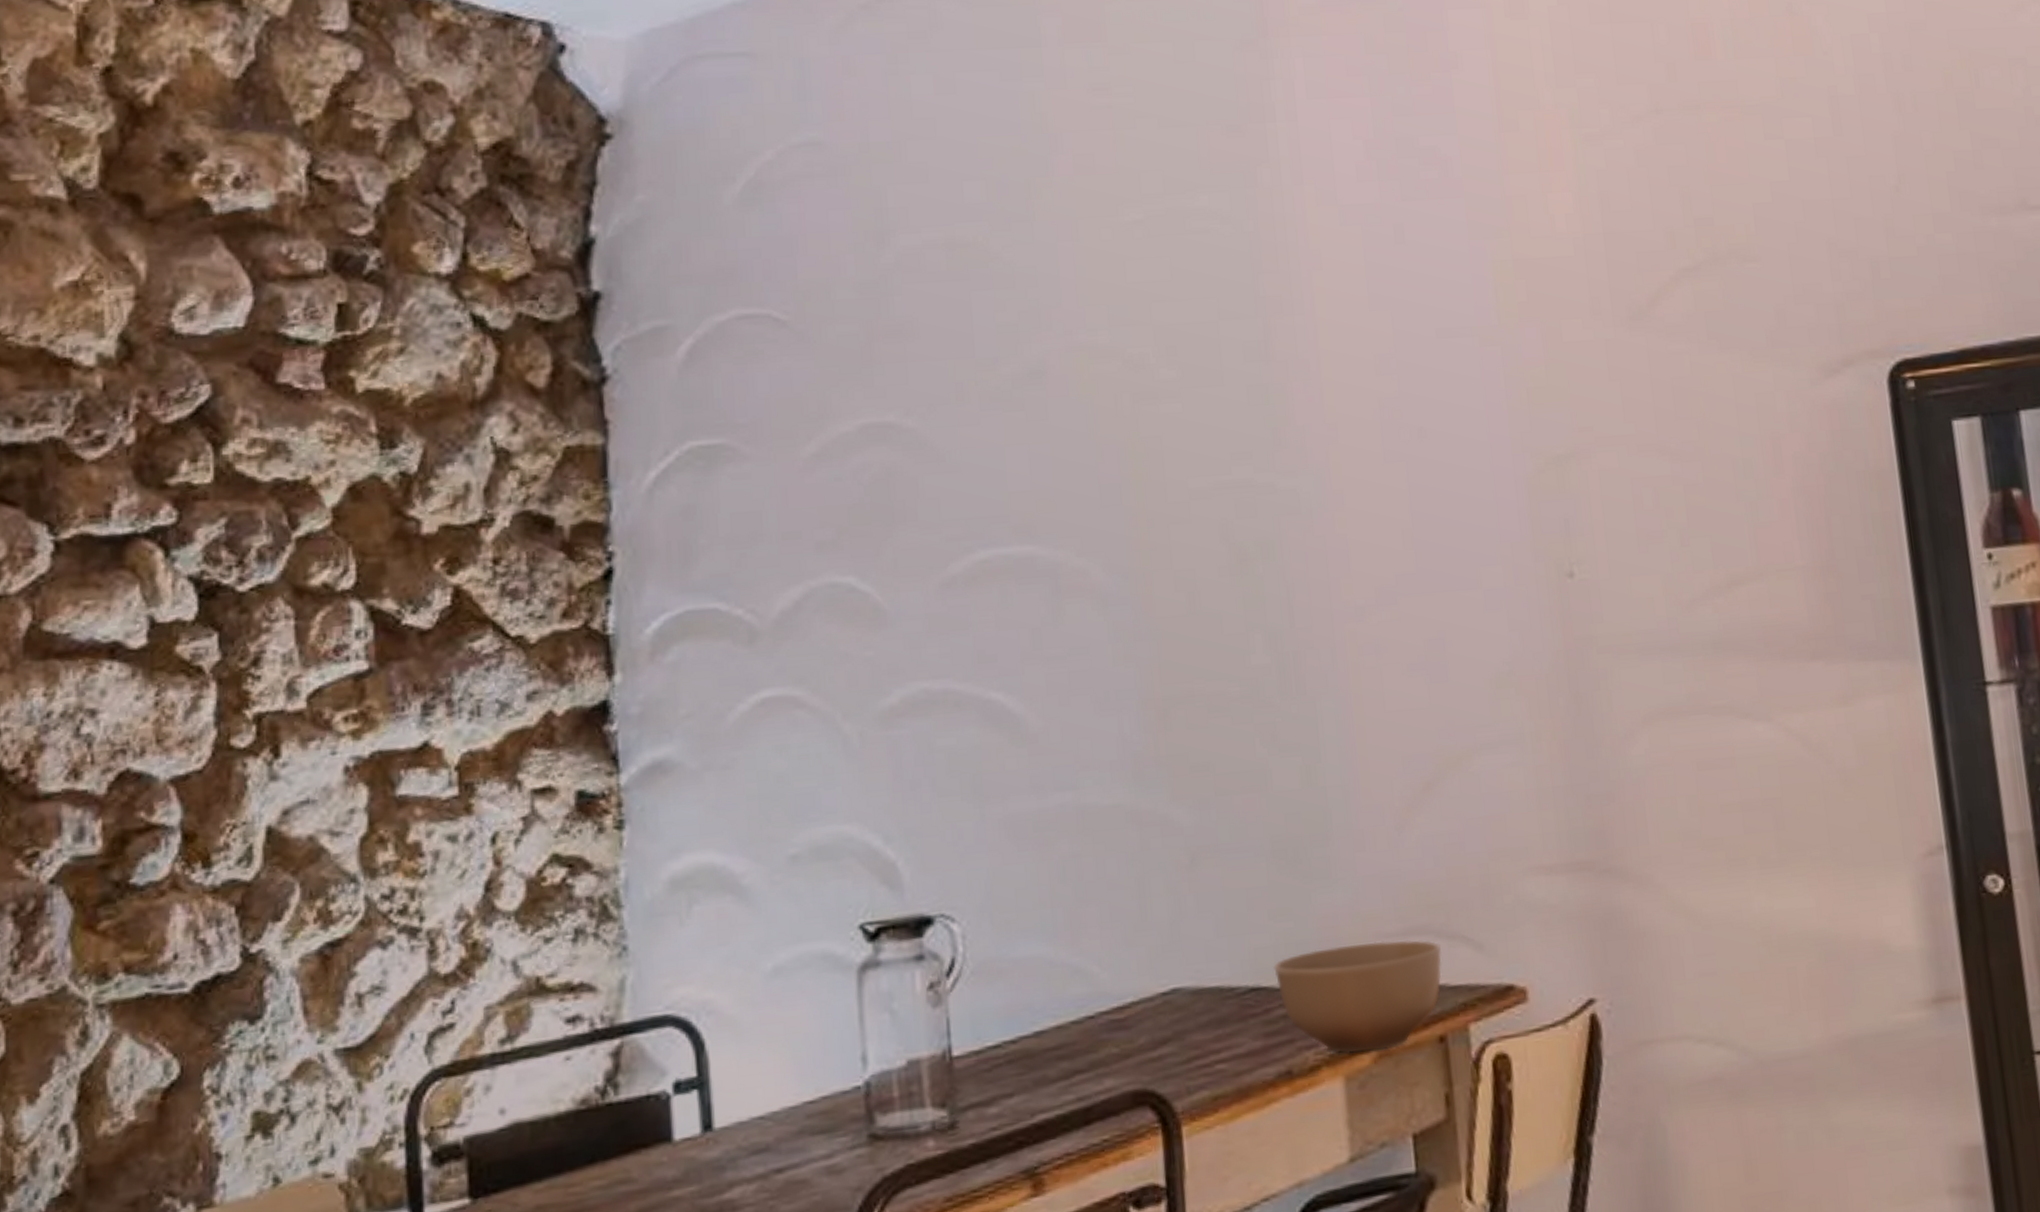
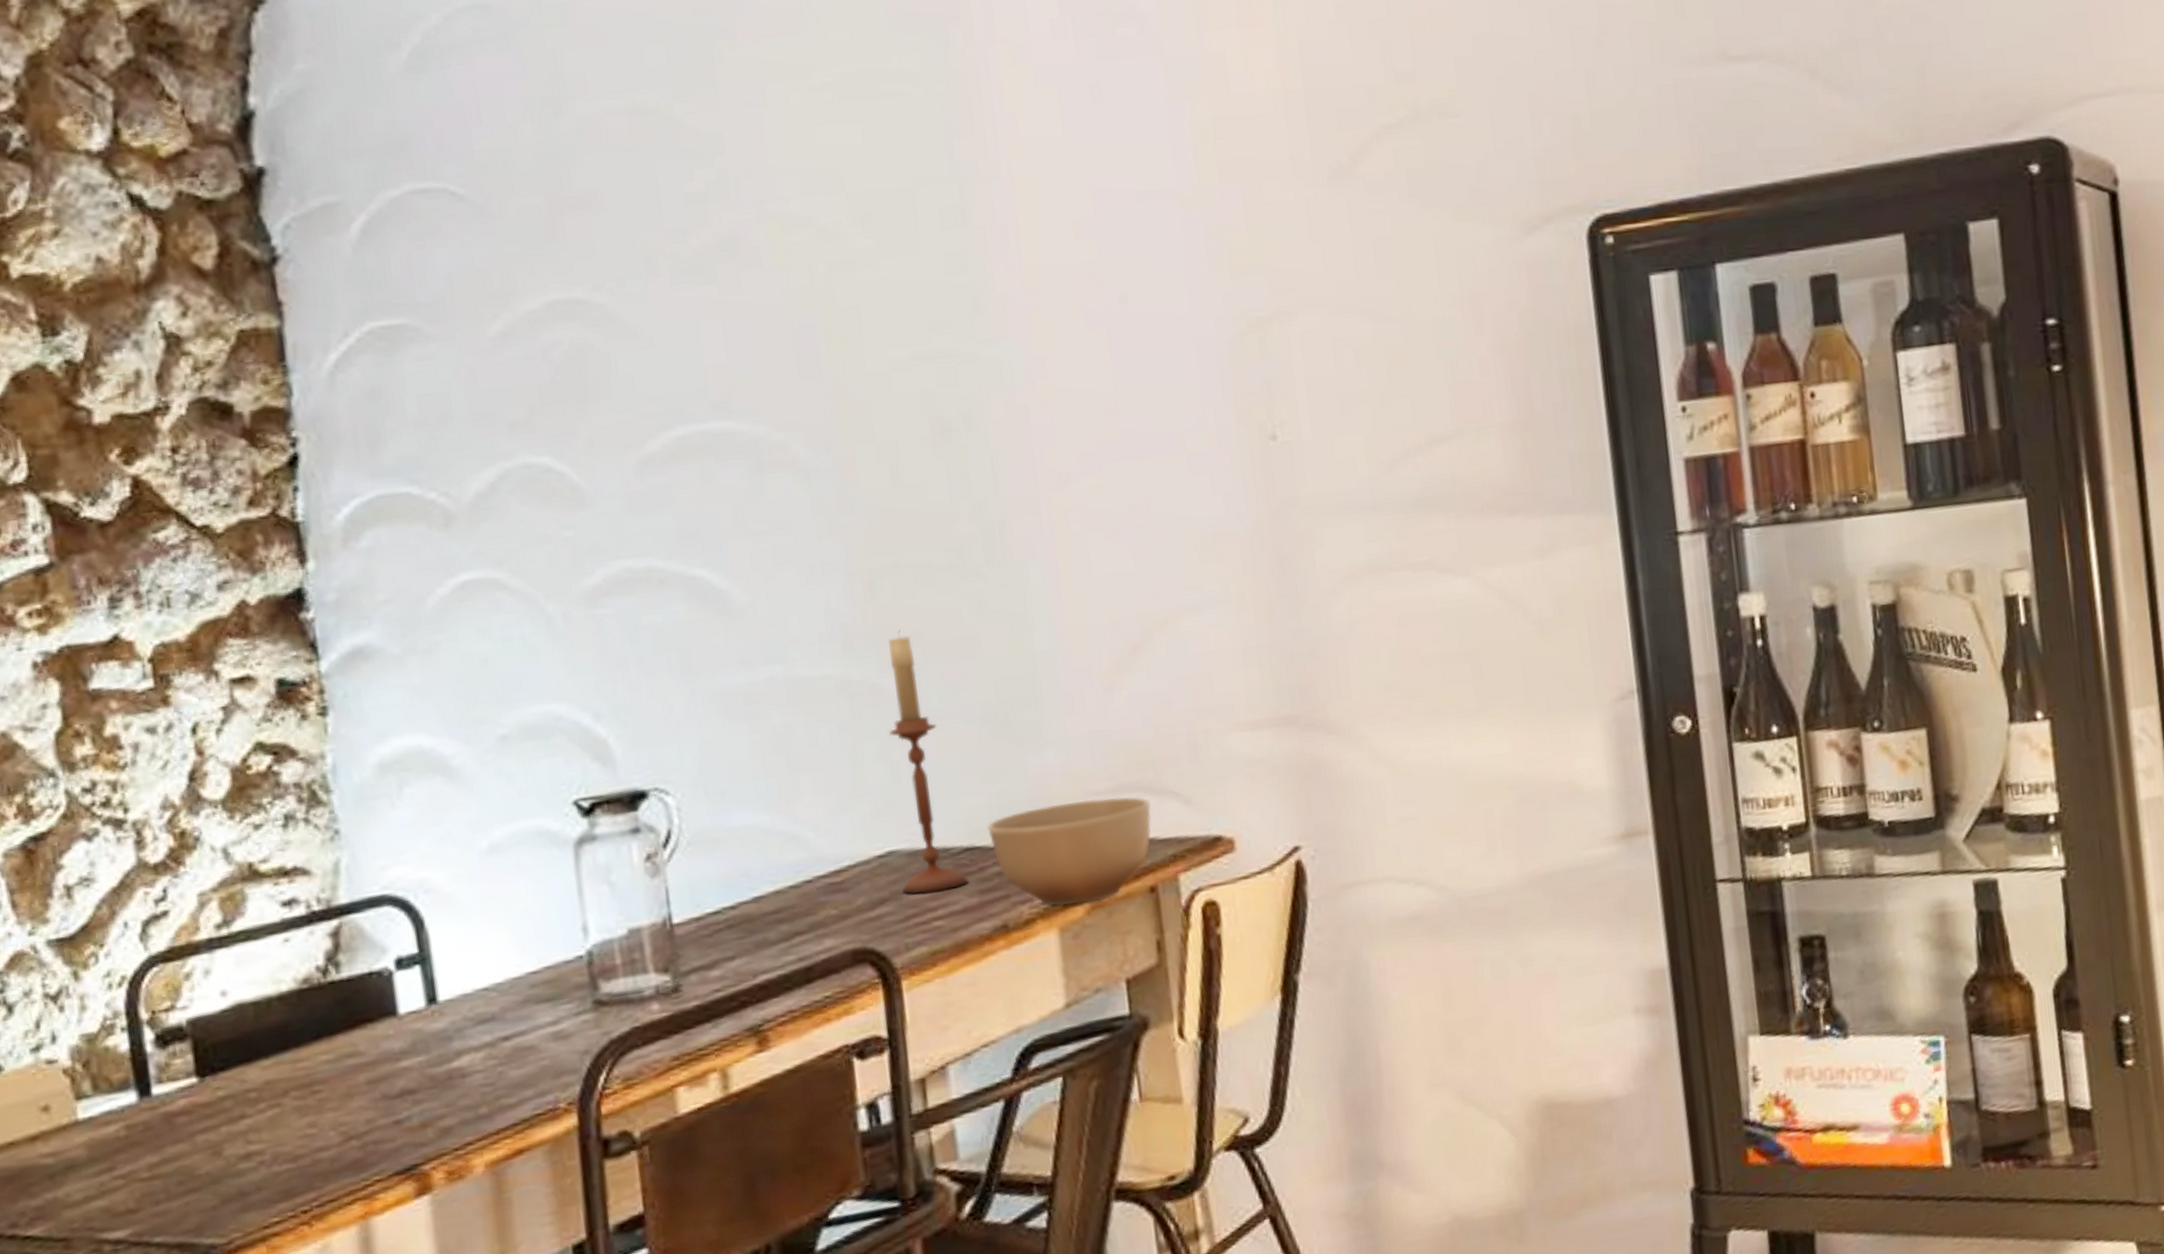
candlestick: none [1178,760,1253,1034] -> present [889,630,968,894]

